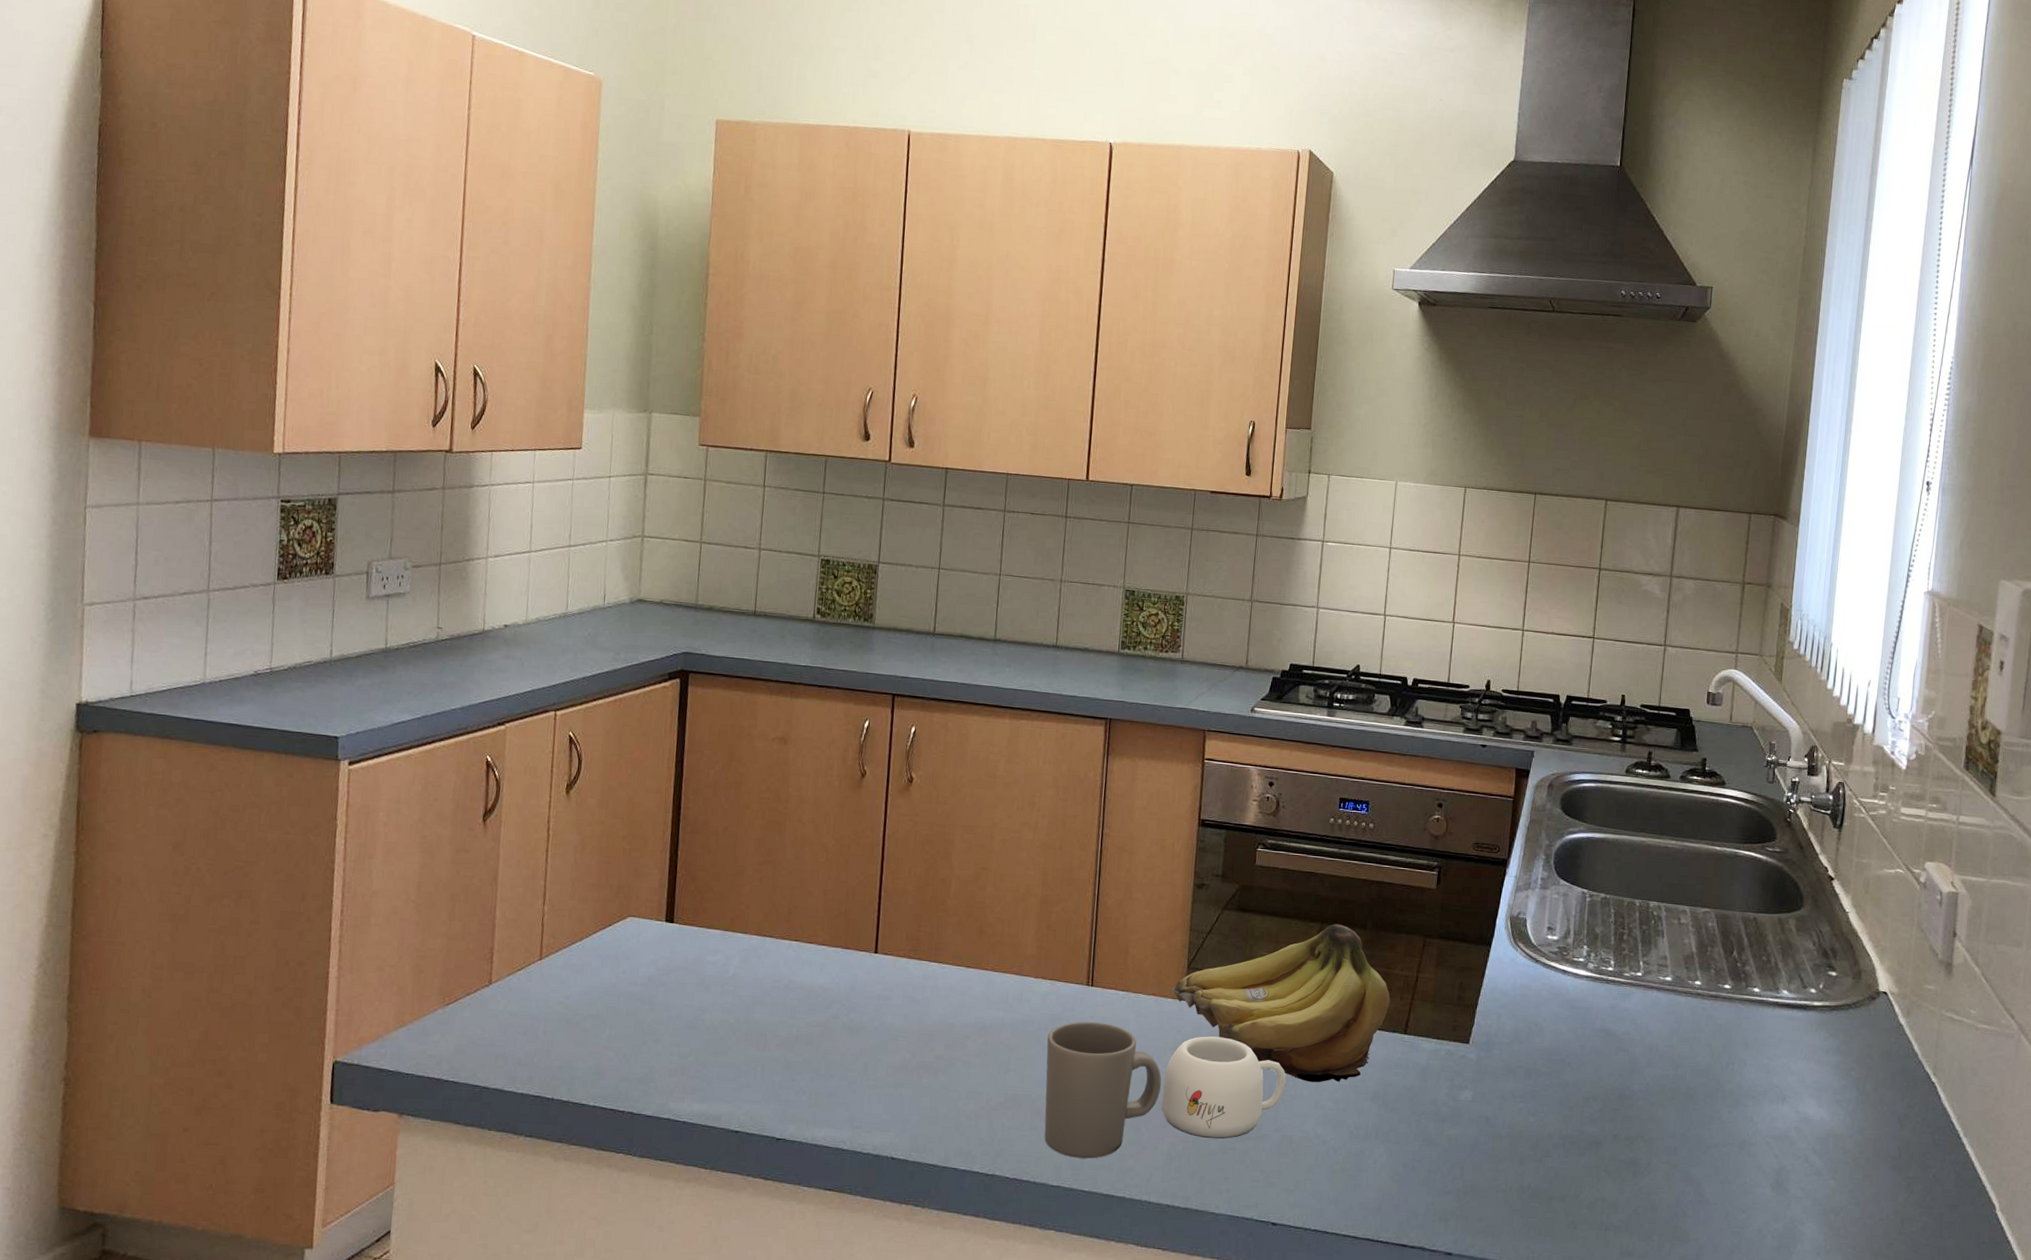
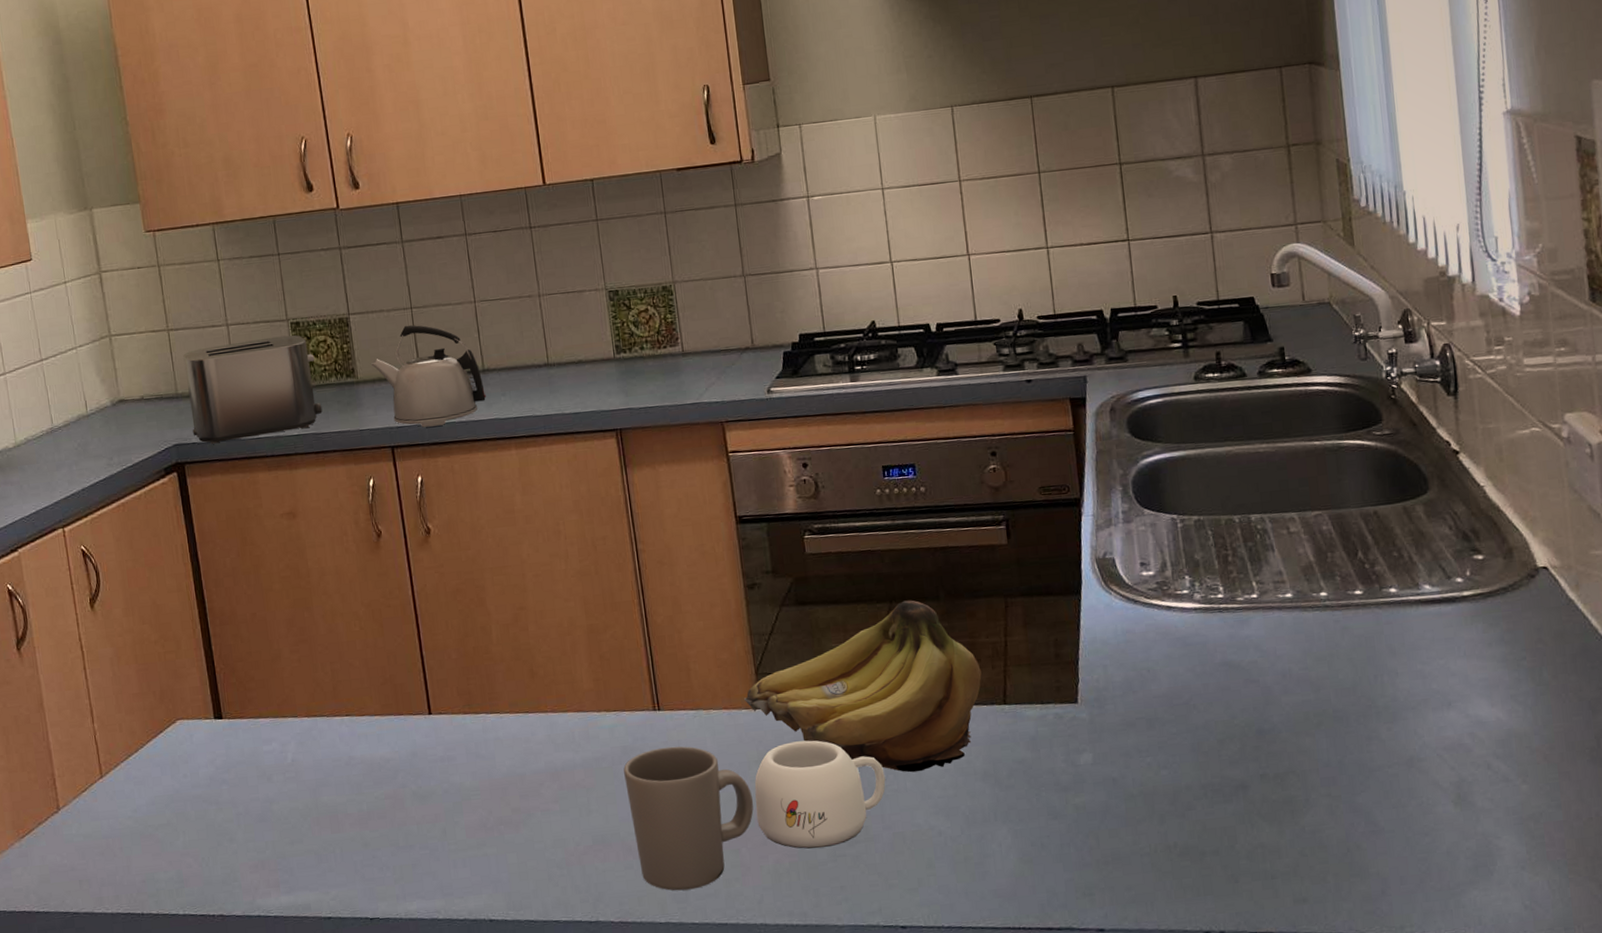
toaster: none [703,566,838,662] -> present [183,335,323,444]
kettle: none [889,583,993,684] -> present [370,325,487,428]

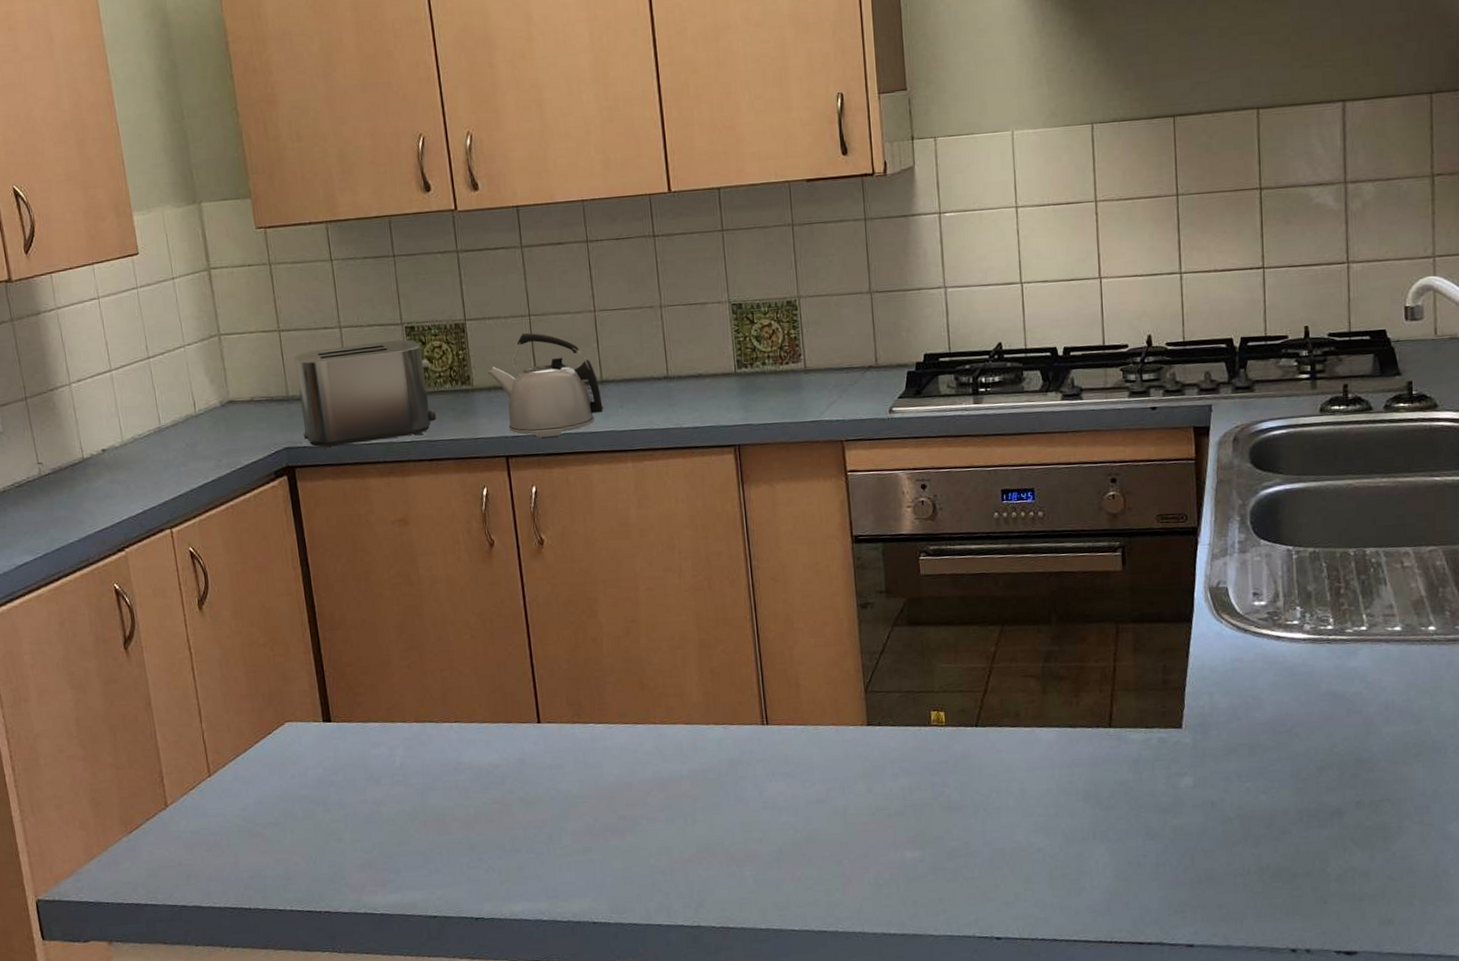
mug: present [623,746,754,891] -> none [730,760,858,899]
fruit: present [744,600,982,773] -> none [852,623,1089,791]
mug: present [754,740,886,849] -> none [859,757,988,862]

